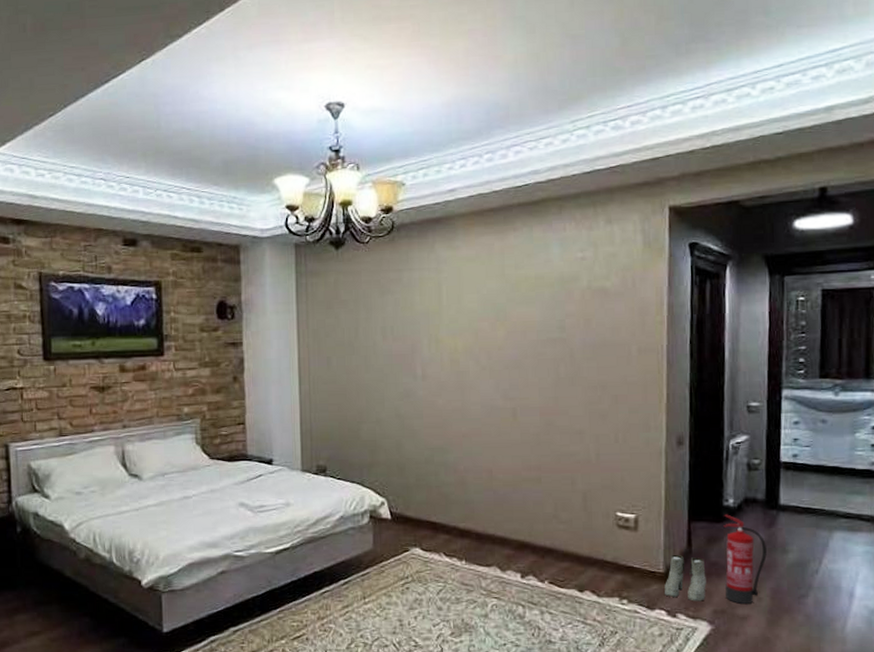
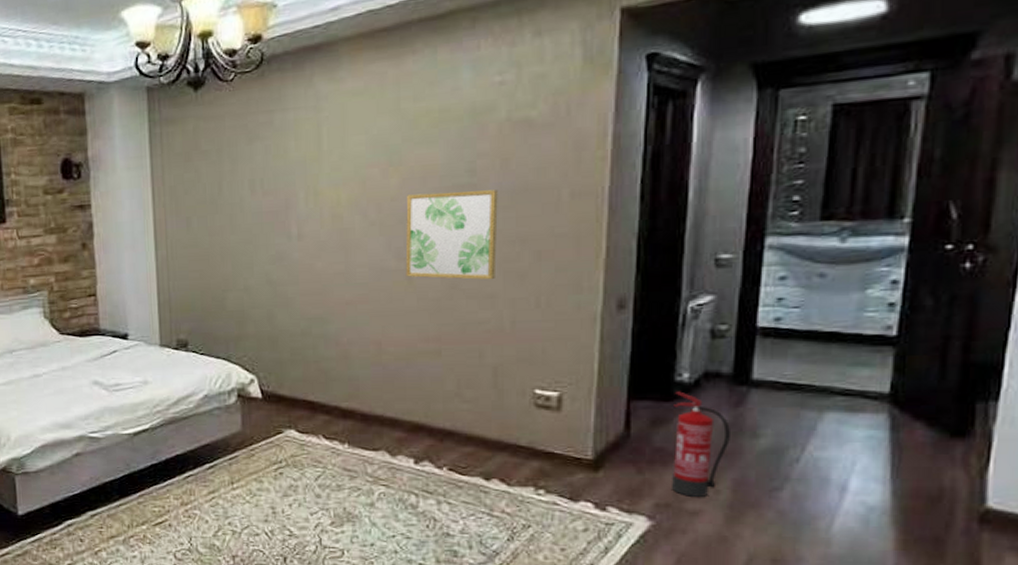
wall art: none [510,344,583,419] -> present [405,190,498,280]
boots: present [665,554,706,602] -> none [593,438,647,493]

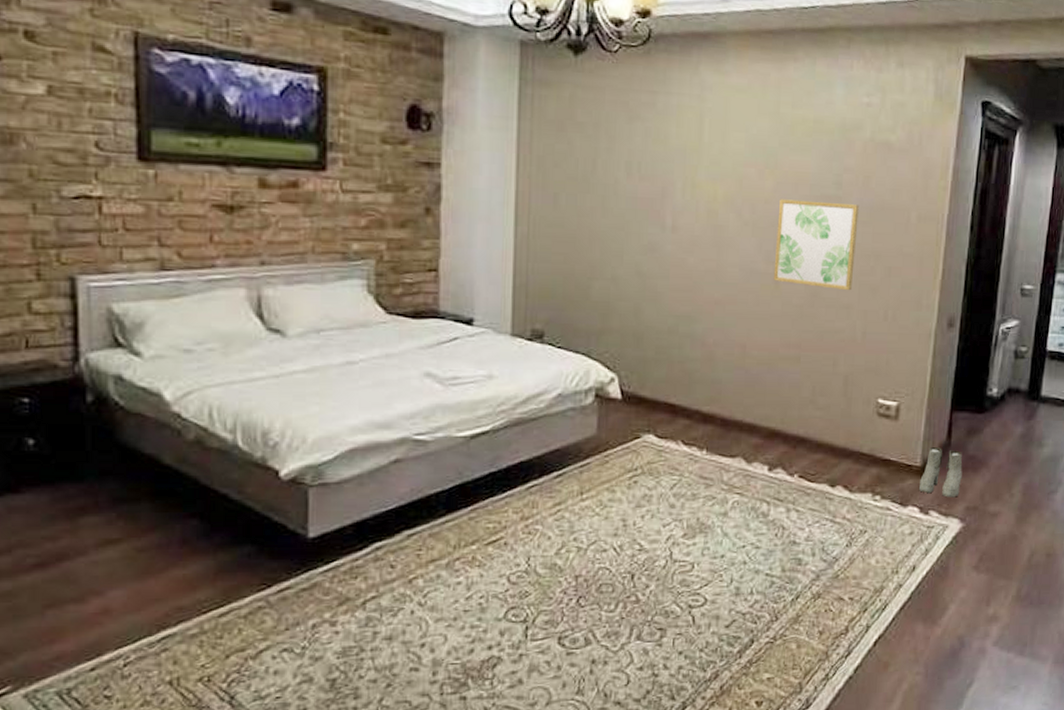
boots: none [593,438,647,493] -> present [919,446,963,498]
fire extinguisher: present [672,391,730,497] -> none [979,404,1024,500]

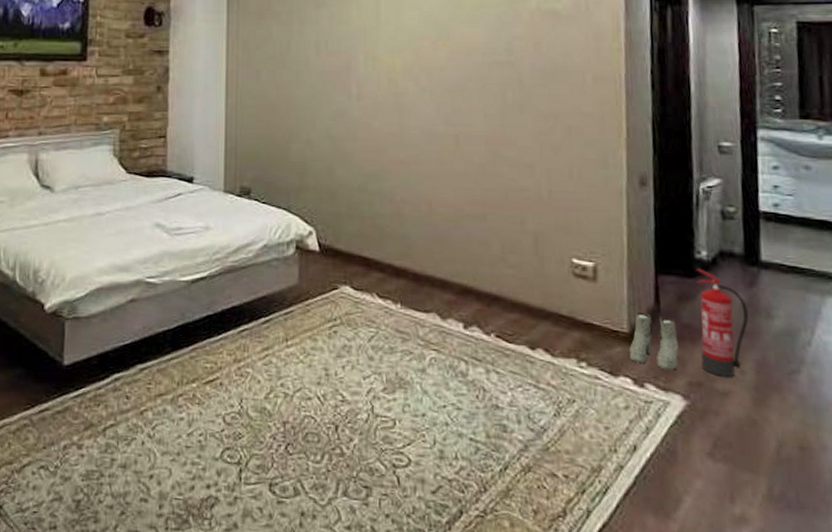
wall art: present [773,199,859,291] -> none [453,67,533,150]
fire extinguisher: none [979,404,1024,500] -> present [696,268,749,377]

